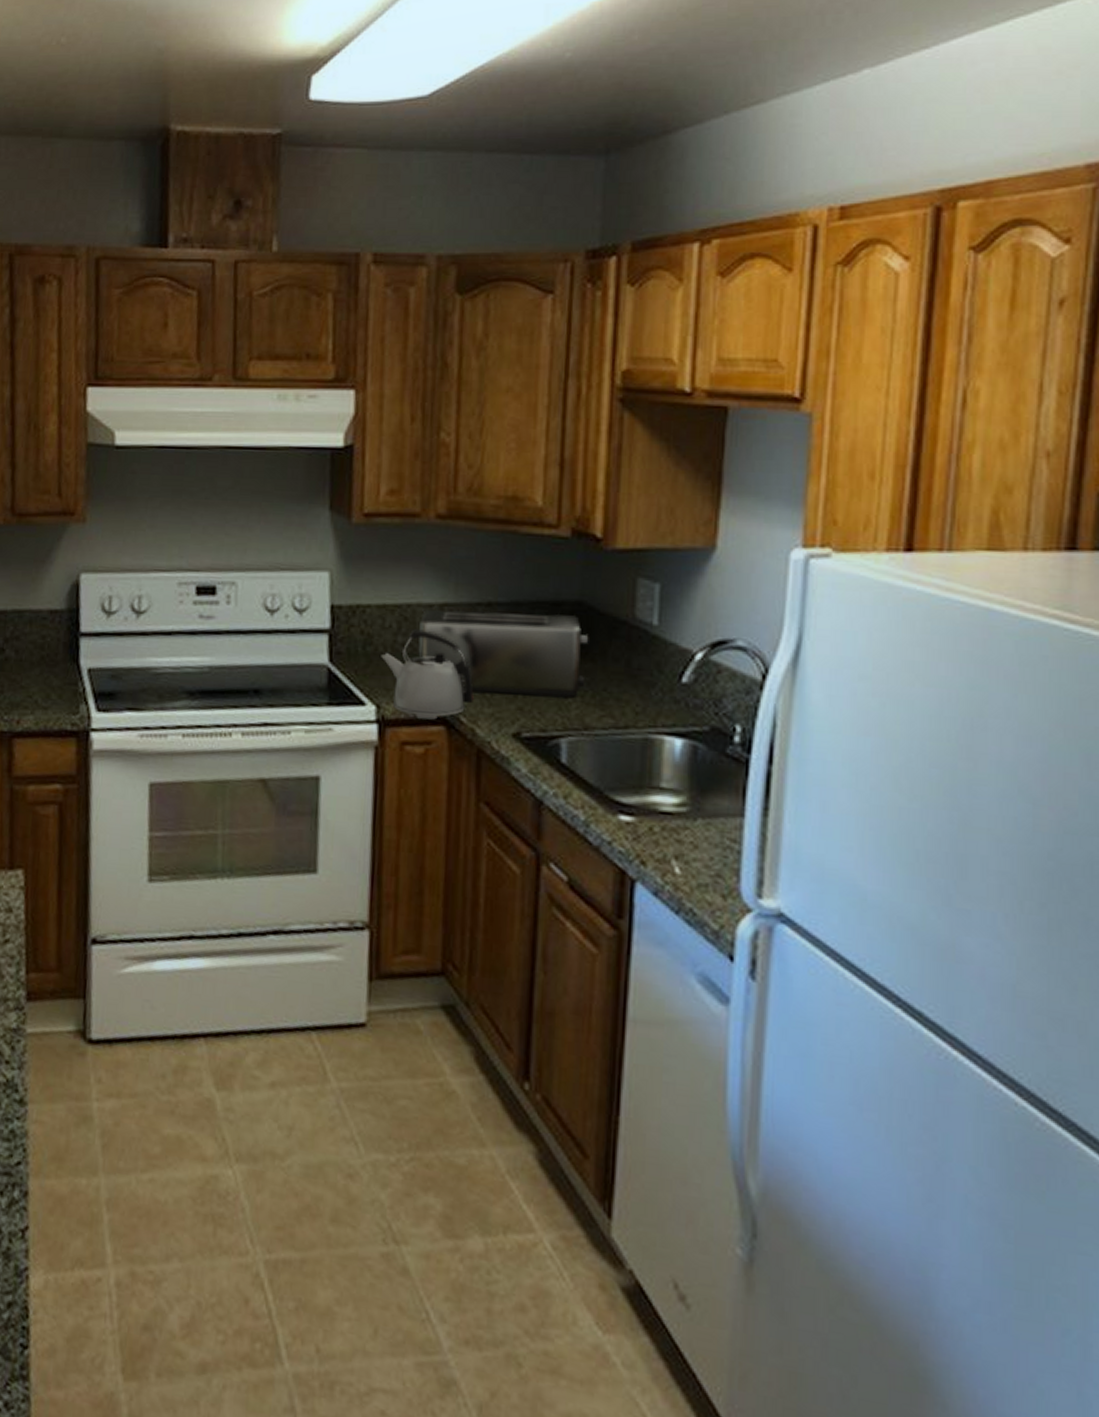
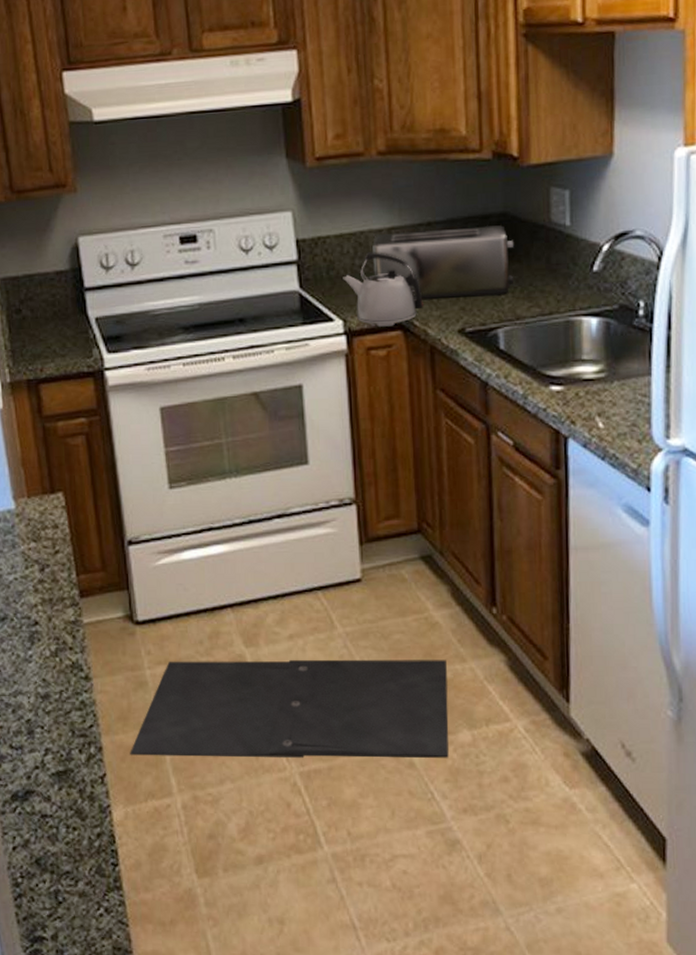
door mat: none [60,1094,461,1269] -> present [130,659,449,758]

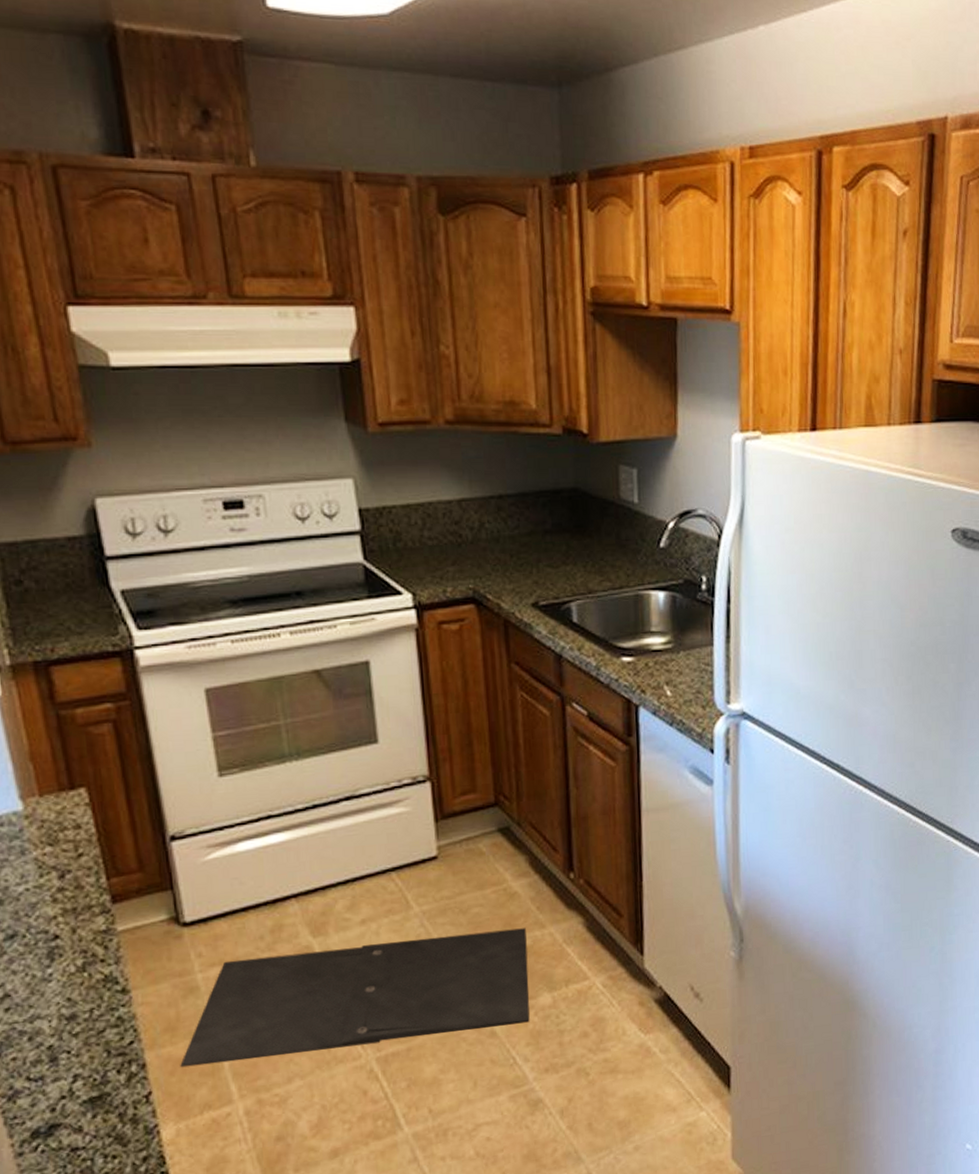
kettle: present [343,252,425,327] -> none [411,523,497,600]
toaster: present [372,225,513,300] -> none [442,501,585,573]

